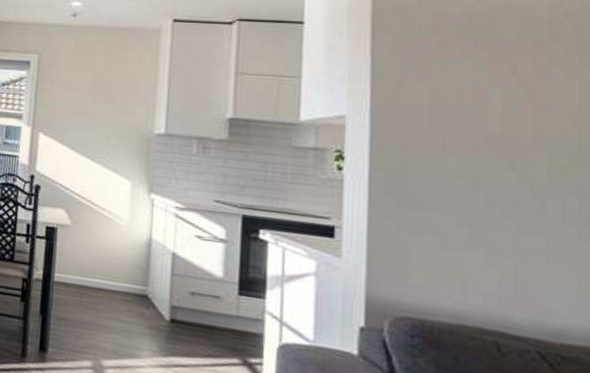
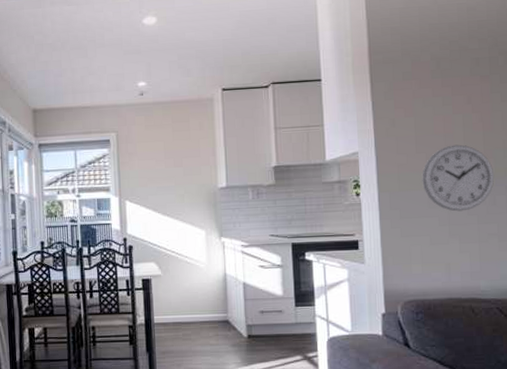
wall clock: none [434,124,547,213] -> present [422,144,495,212]

